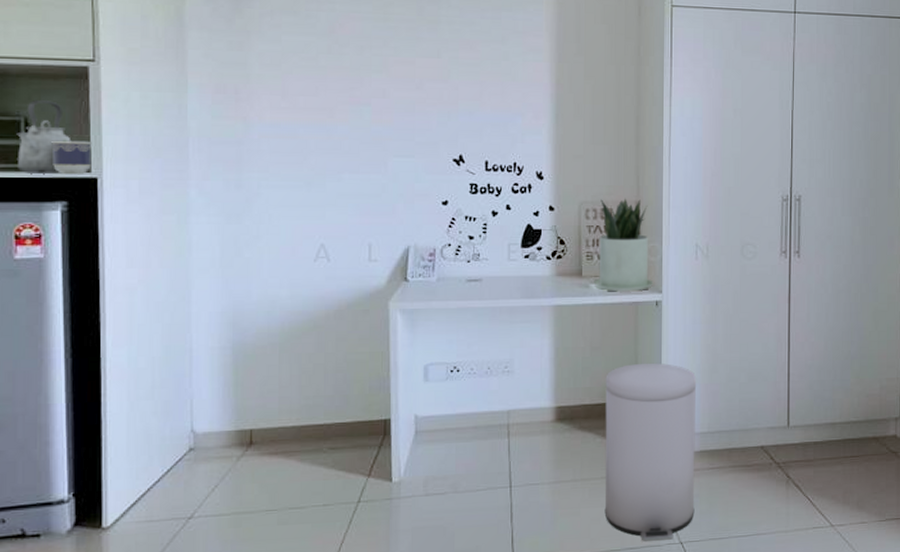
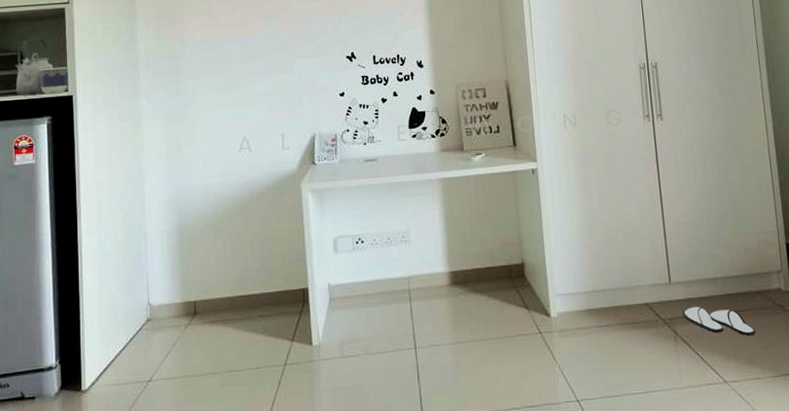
planter: present [594,198,654,292] -> none [474,78,528,163]
pedal bin: present [604,363,697,543] -> none [492,227,588,401]
slippers: none [797,451,868,481] -> present [682,306,757,336]

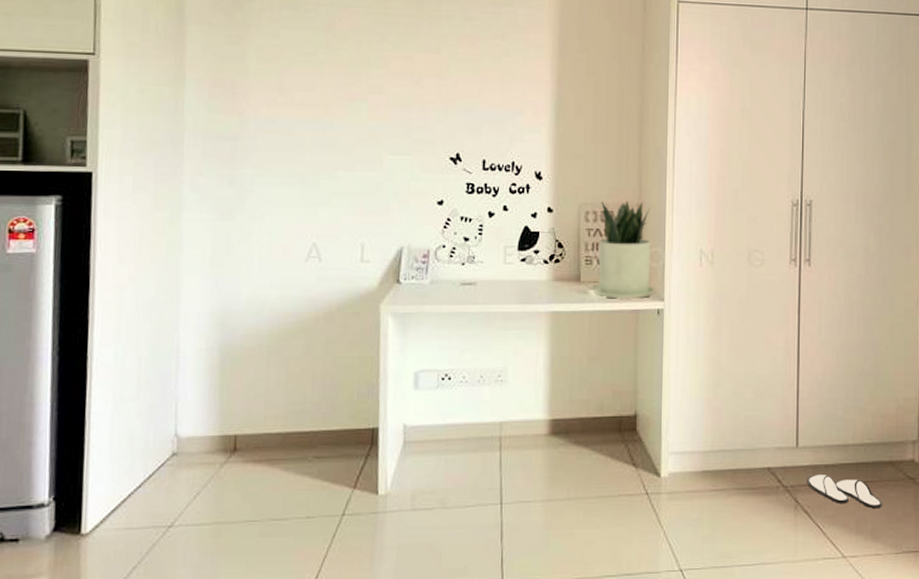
kettle: present [15,37,54,96] -> none [15,93,69,167]
cup: present [39,66,68,95] -> none [48,133,88,169]
planter: none [474,78,528,163] -> present [592,200,655,299]

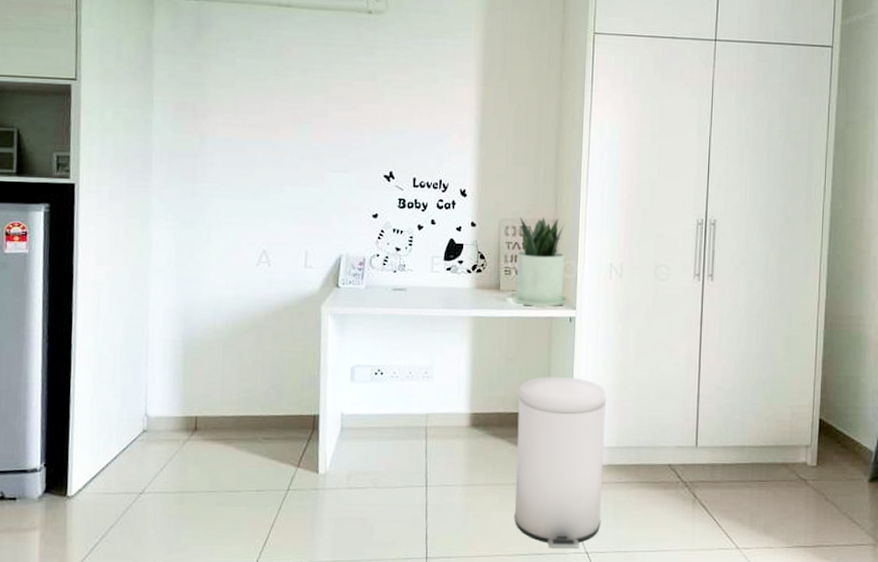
pedal bin: none [600,375,700,569] -> present [514,376,607,550]
slippers: present [806,475,883,509] -> none [704,472,776,506]

